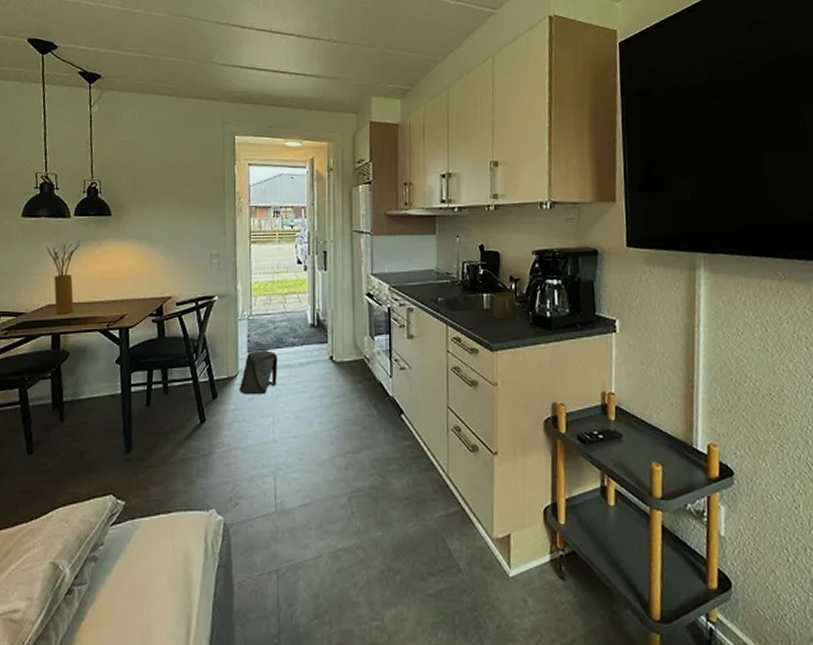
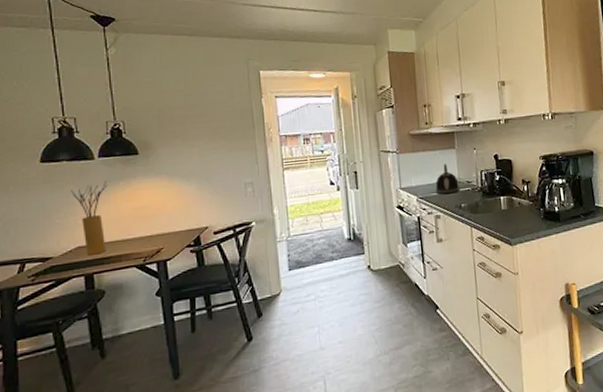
backpack: present [239,350,278,395] -> none [283,267,320,311]
kettle: none [410,251,437,286] -> present [435,164,460,195]
mug: present [492,292,516,320] -> none [508,193,530,218]

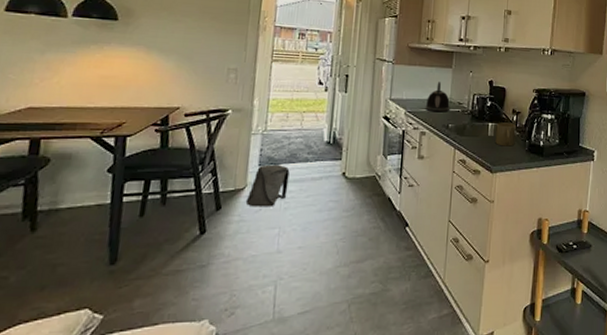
vase: present [70,180,108,255] -> none [32,42,77,119]
backpack: none [283,267,320,311] -> present [245,164,290,207]
mug: none [508,193,530,218] -> present [495,122,516,147]

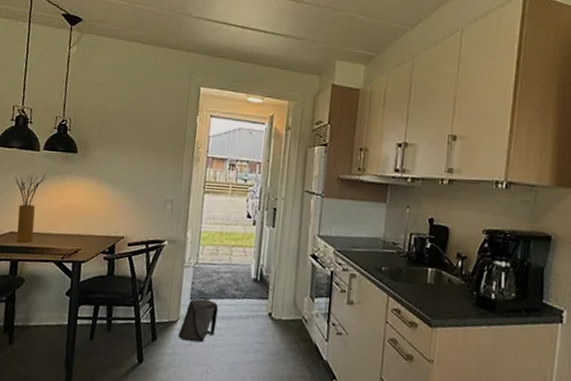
vase: none [32,42,77,119] -> present [14,173,46,243]
kettle: present [425,82,450,113] -> none [355,218,383,254]
mug: present [495,122,516,147] -> none [436,268,461,298]

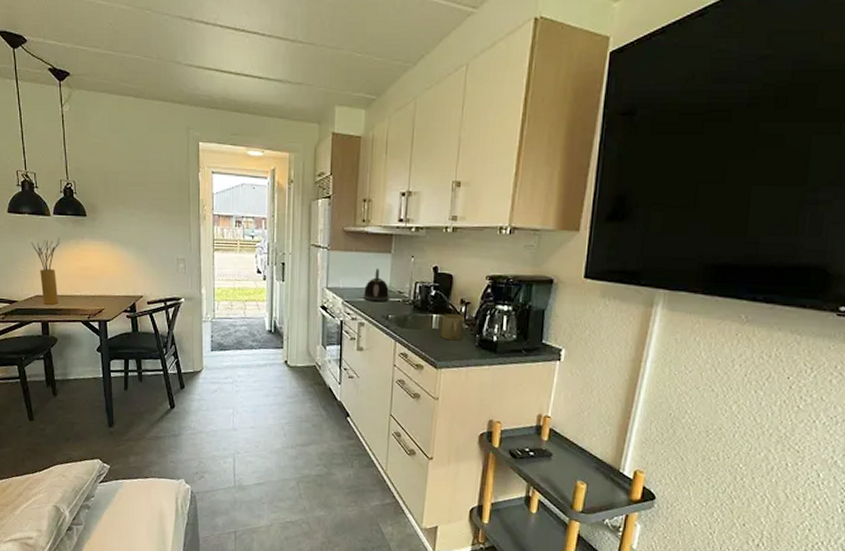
backpack: present [178,298,219,343] -> none [203,350,238,389]
kettle: none [355,218,383,254] -> present [363,269,389,302]
mug: none [436,268,461,298] -> present [440,314,465,341]

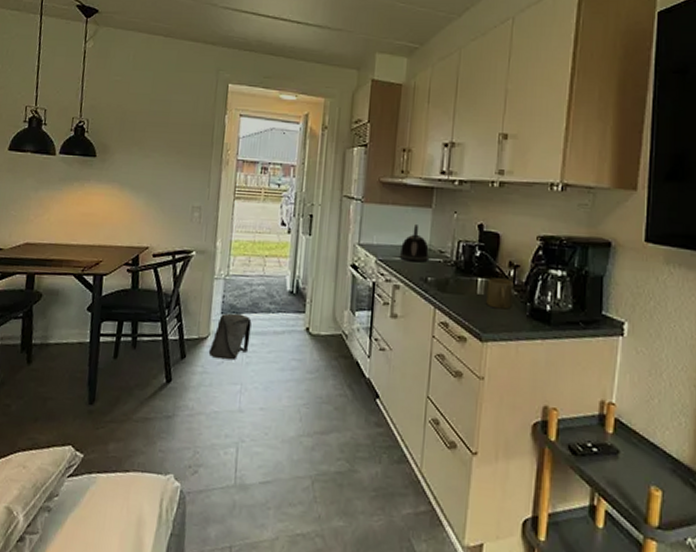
vase: present [30,237,61,305] -> none [29,179,63,255]
backpack: none [203,350,238,389] -> present [208,313,252,361]

